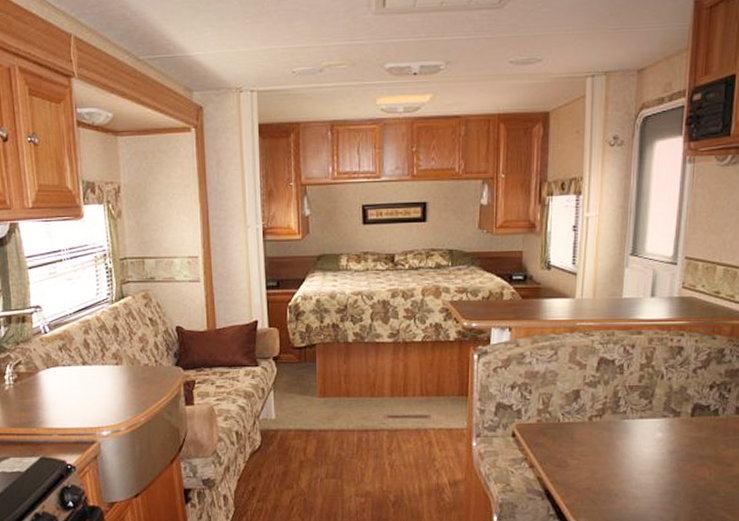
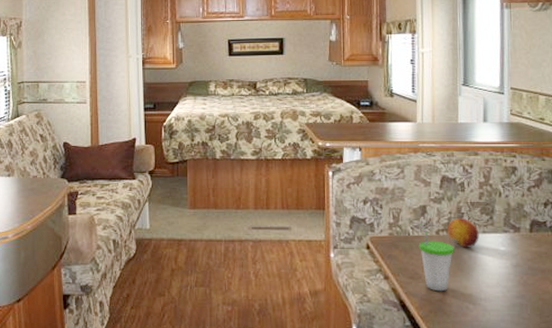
cup: none [568,408,607,480] -> present [418,223,454,292]
fruit: none [600,403,636,434] -> present [446,218,479,248]

